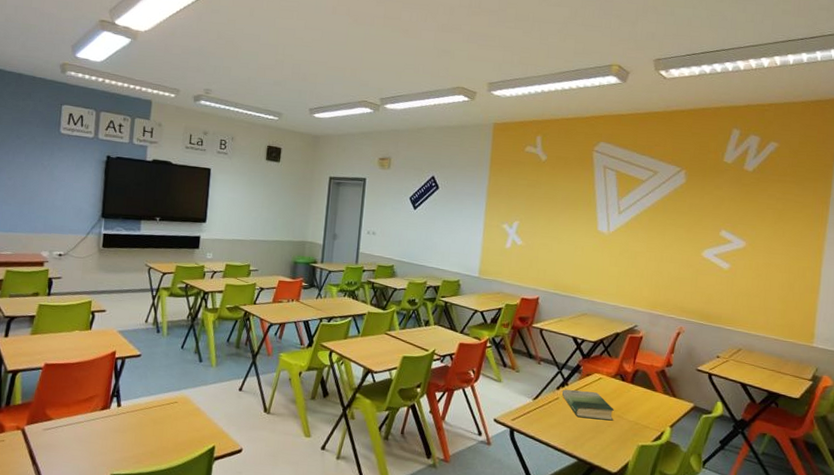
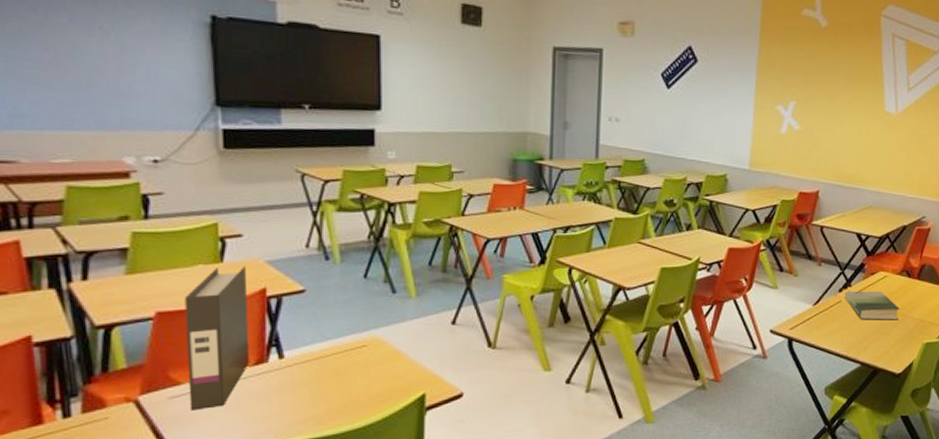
binder: none [55,333,105,441] -> present [184,266,250,411]

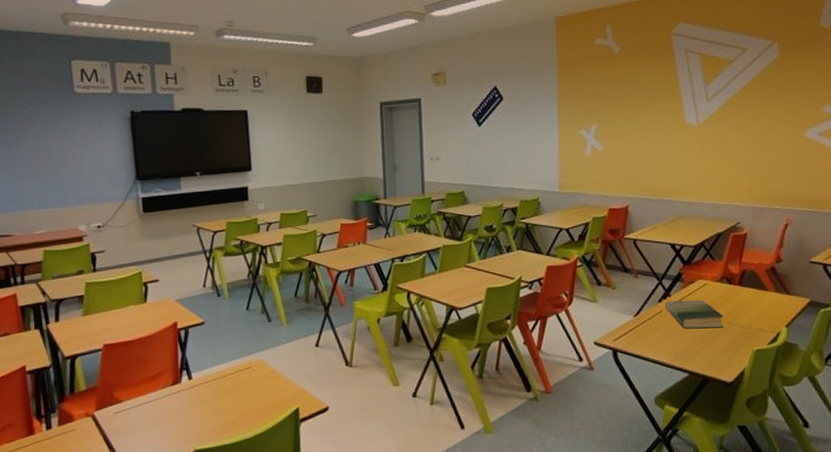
binder: present [184,266,250,411] -> none [122,304,169,423]

